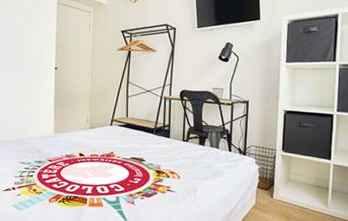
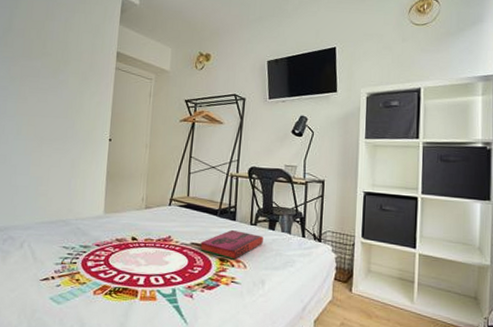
hardback book: none [139,145,194,172] -> present [200,229,263,260]

